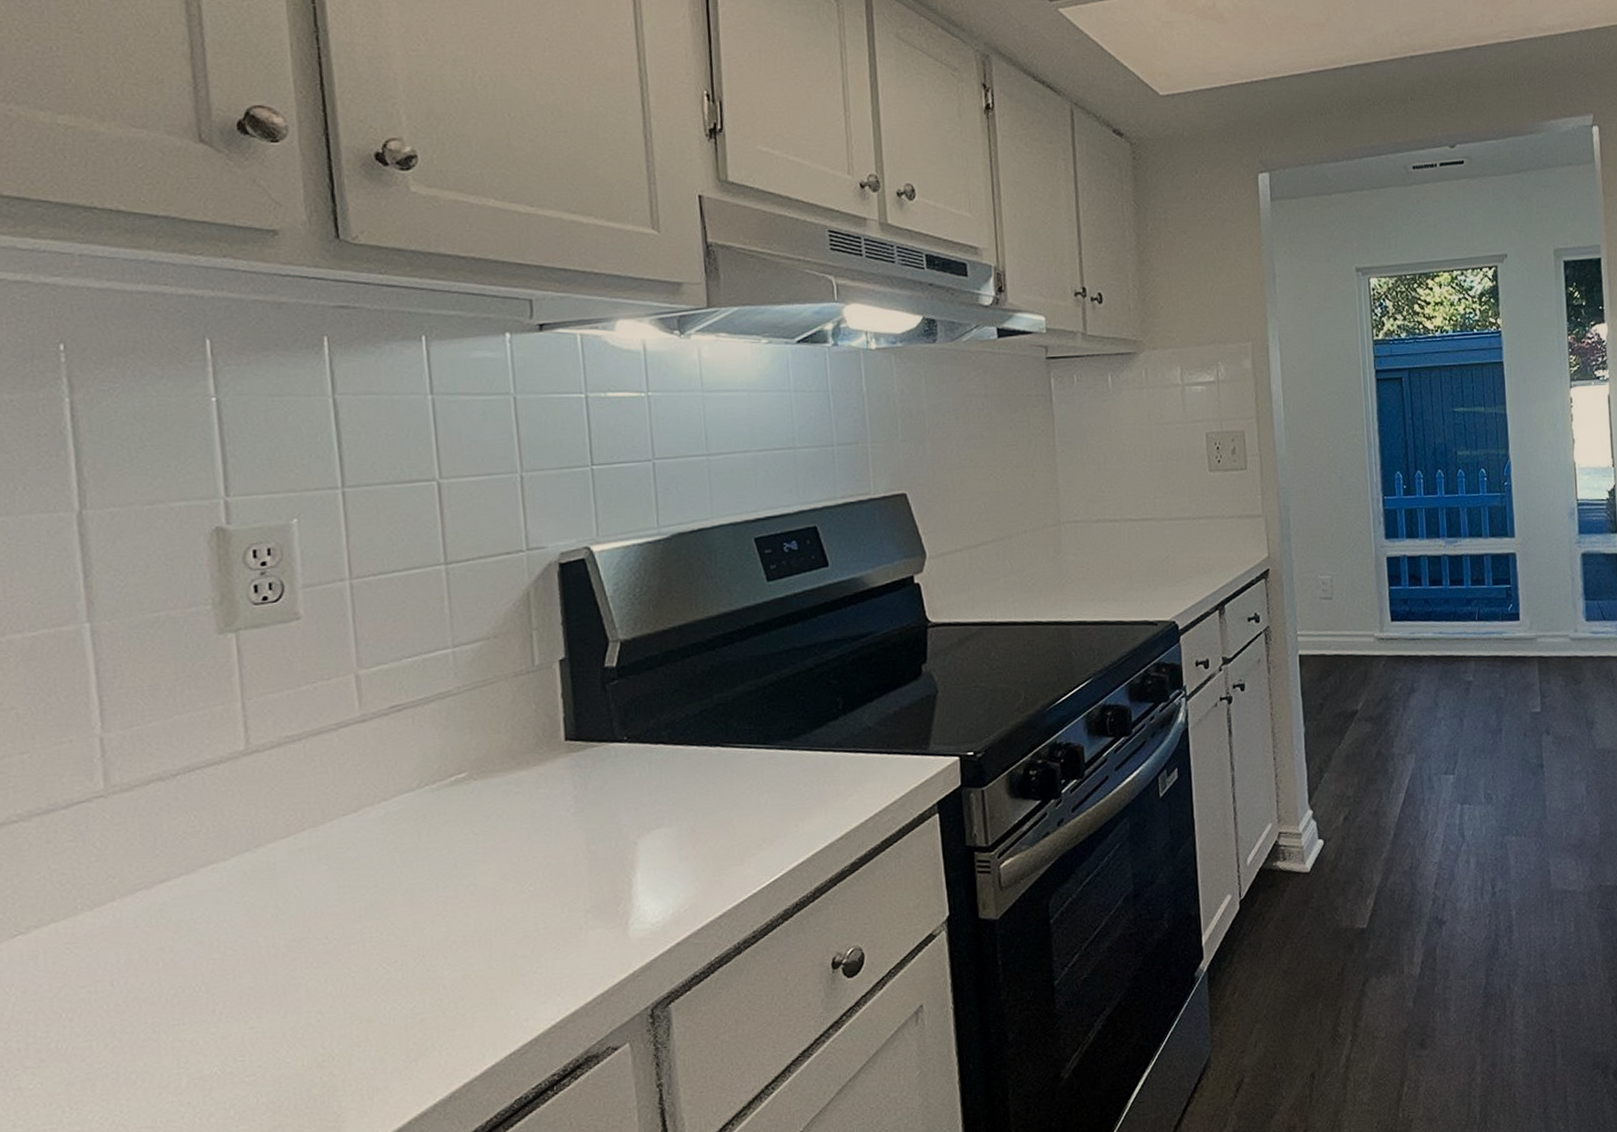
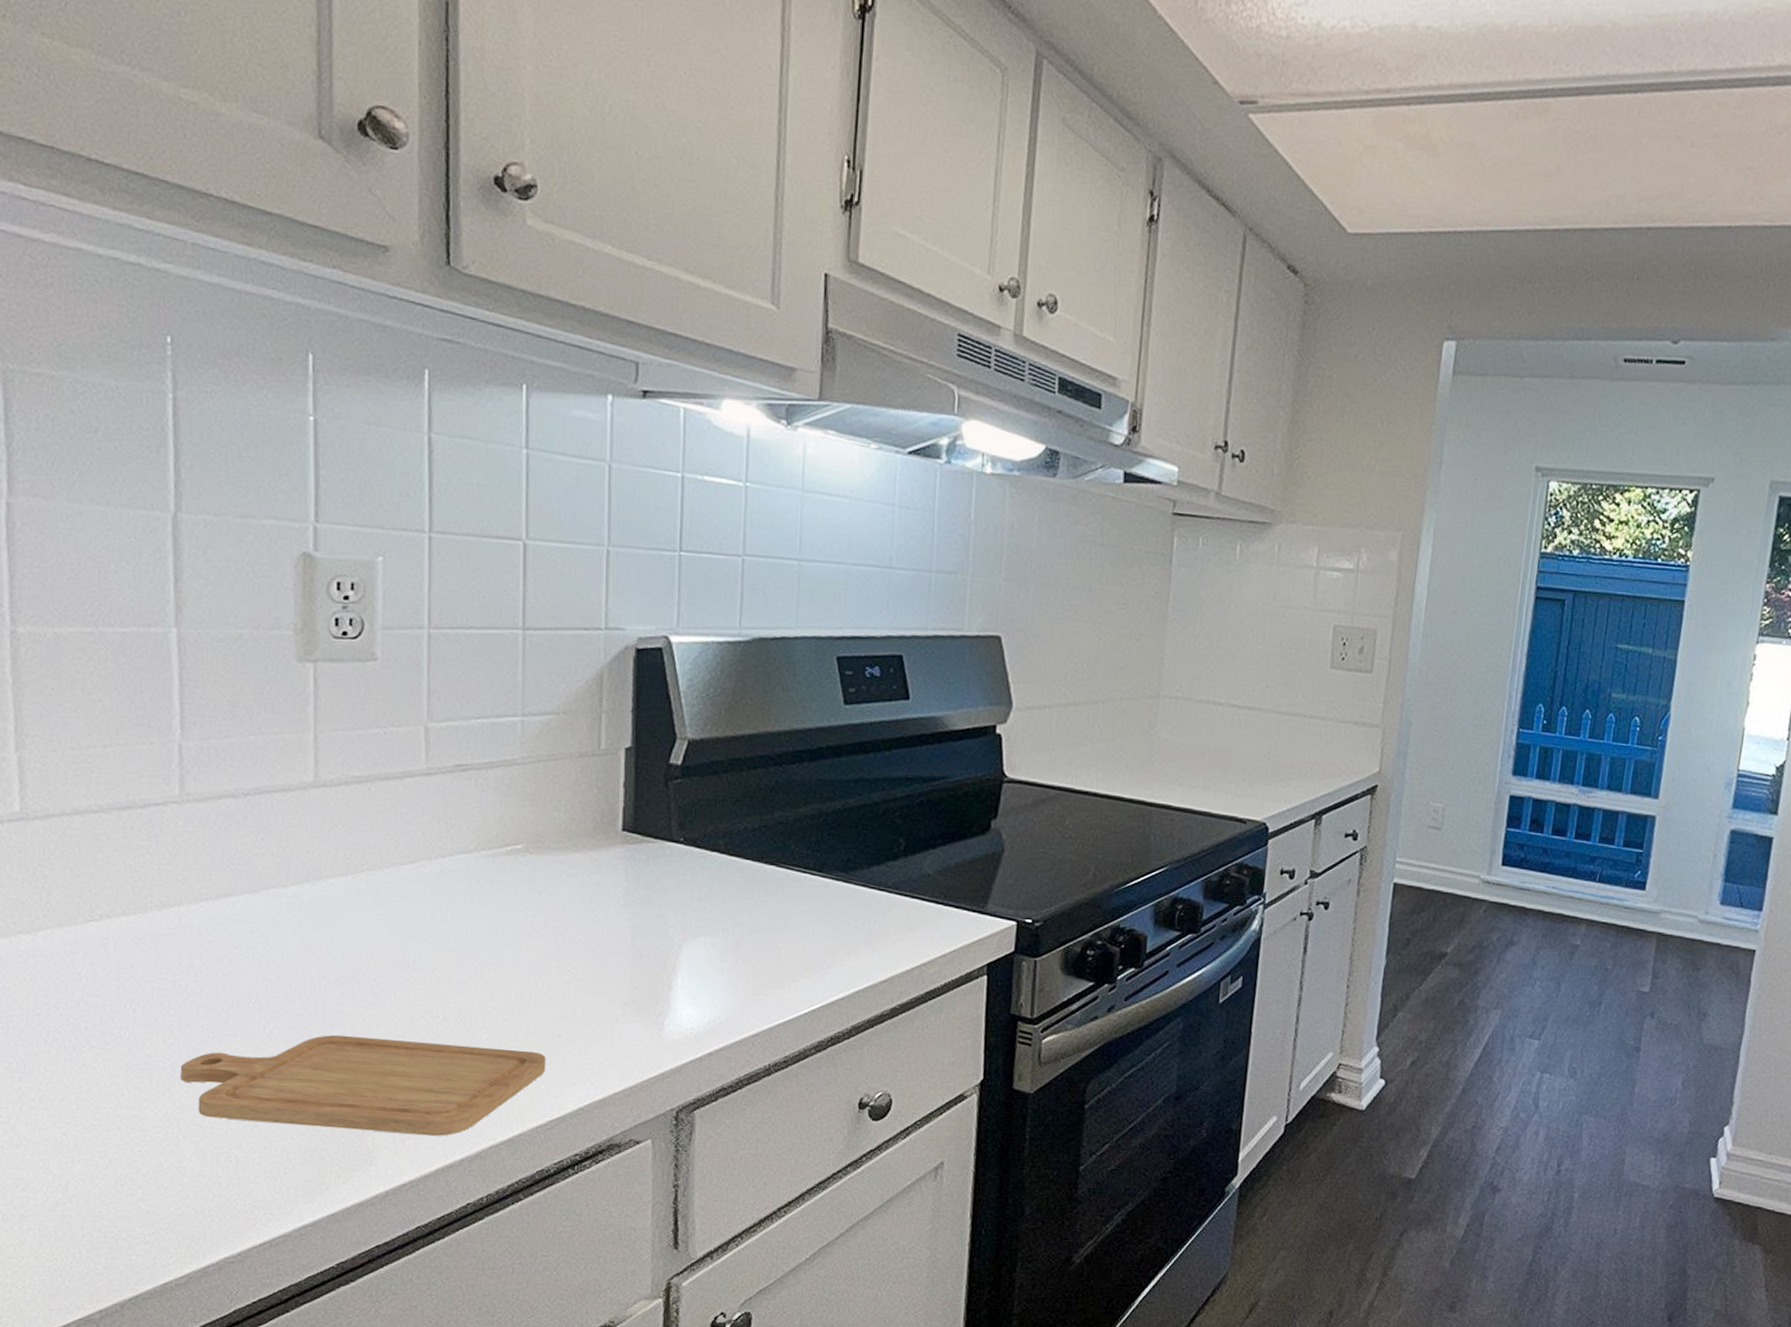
chopping board: none [125,978,514,1117] -> present [180,1034,546,1136]

